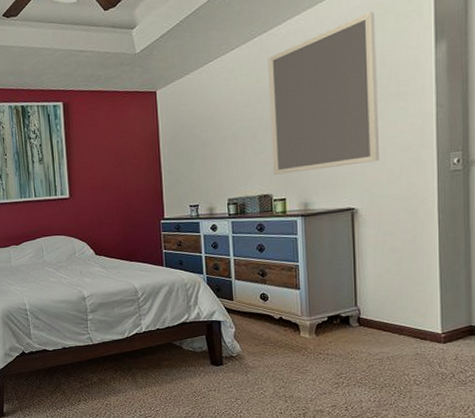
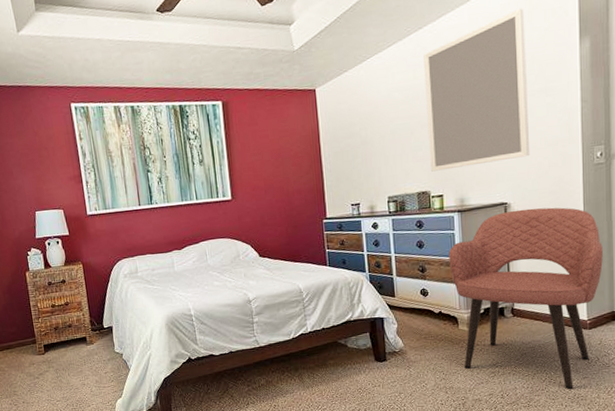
armchair: none [291,214,459,406] -> present [448,207,603,390]

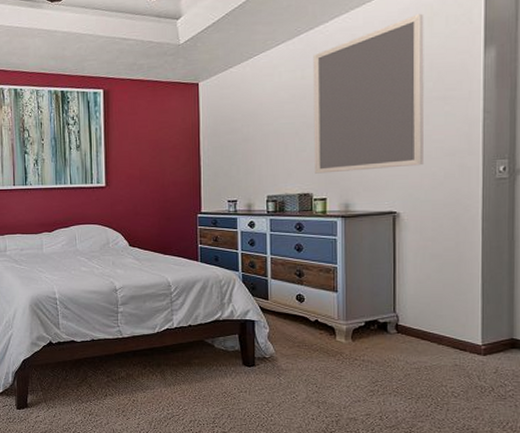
armchair: present [448,207,603,390] -> none [329,220,502,420]

